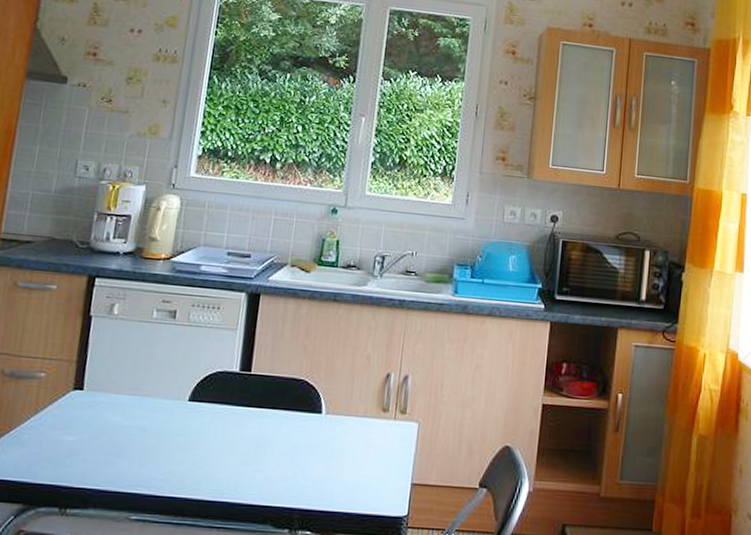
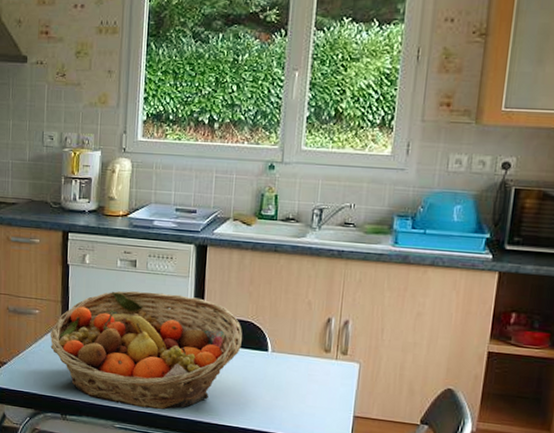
fruit basket: none [55,347,295,493] -> present [50,291,243,410]

